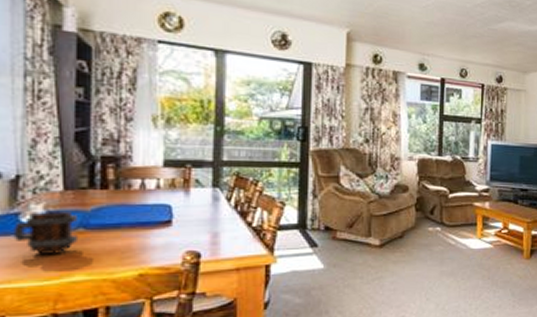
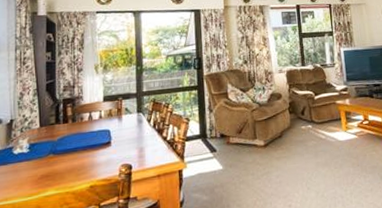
mug: present [13,210,79,256] -> none [9,142,50,178]

